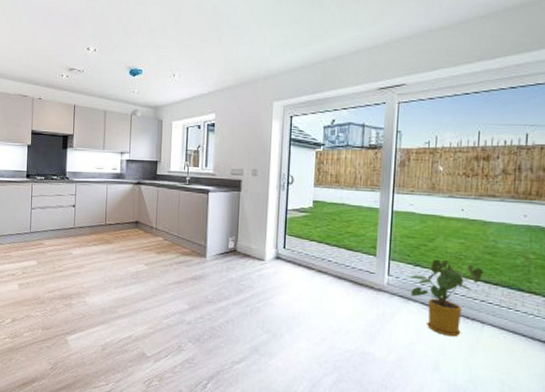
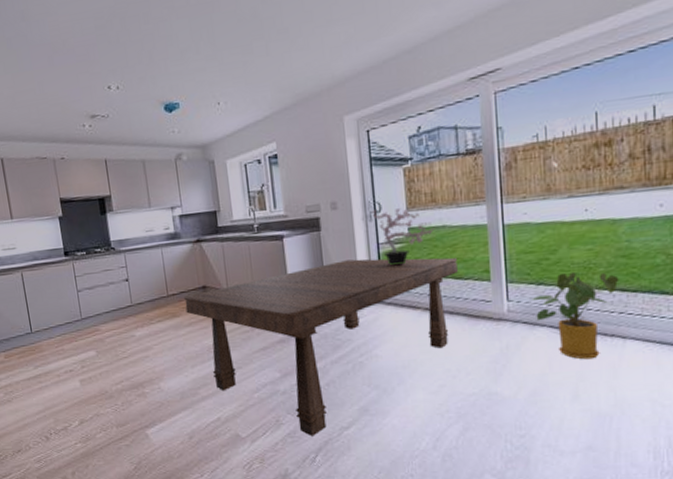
dining table: none [118,219,350,365] -> present [184,257,458,436]
potted plant: none [285,181,336,231] -> present [371,207,435,266]

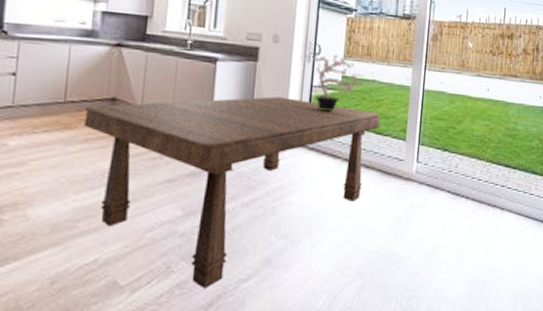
house plant: present [532,271,619,360] -> none [437,143,505,226]

